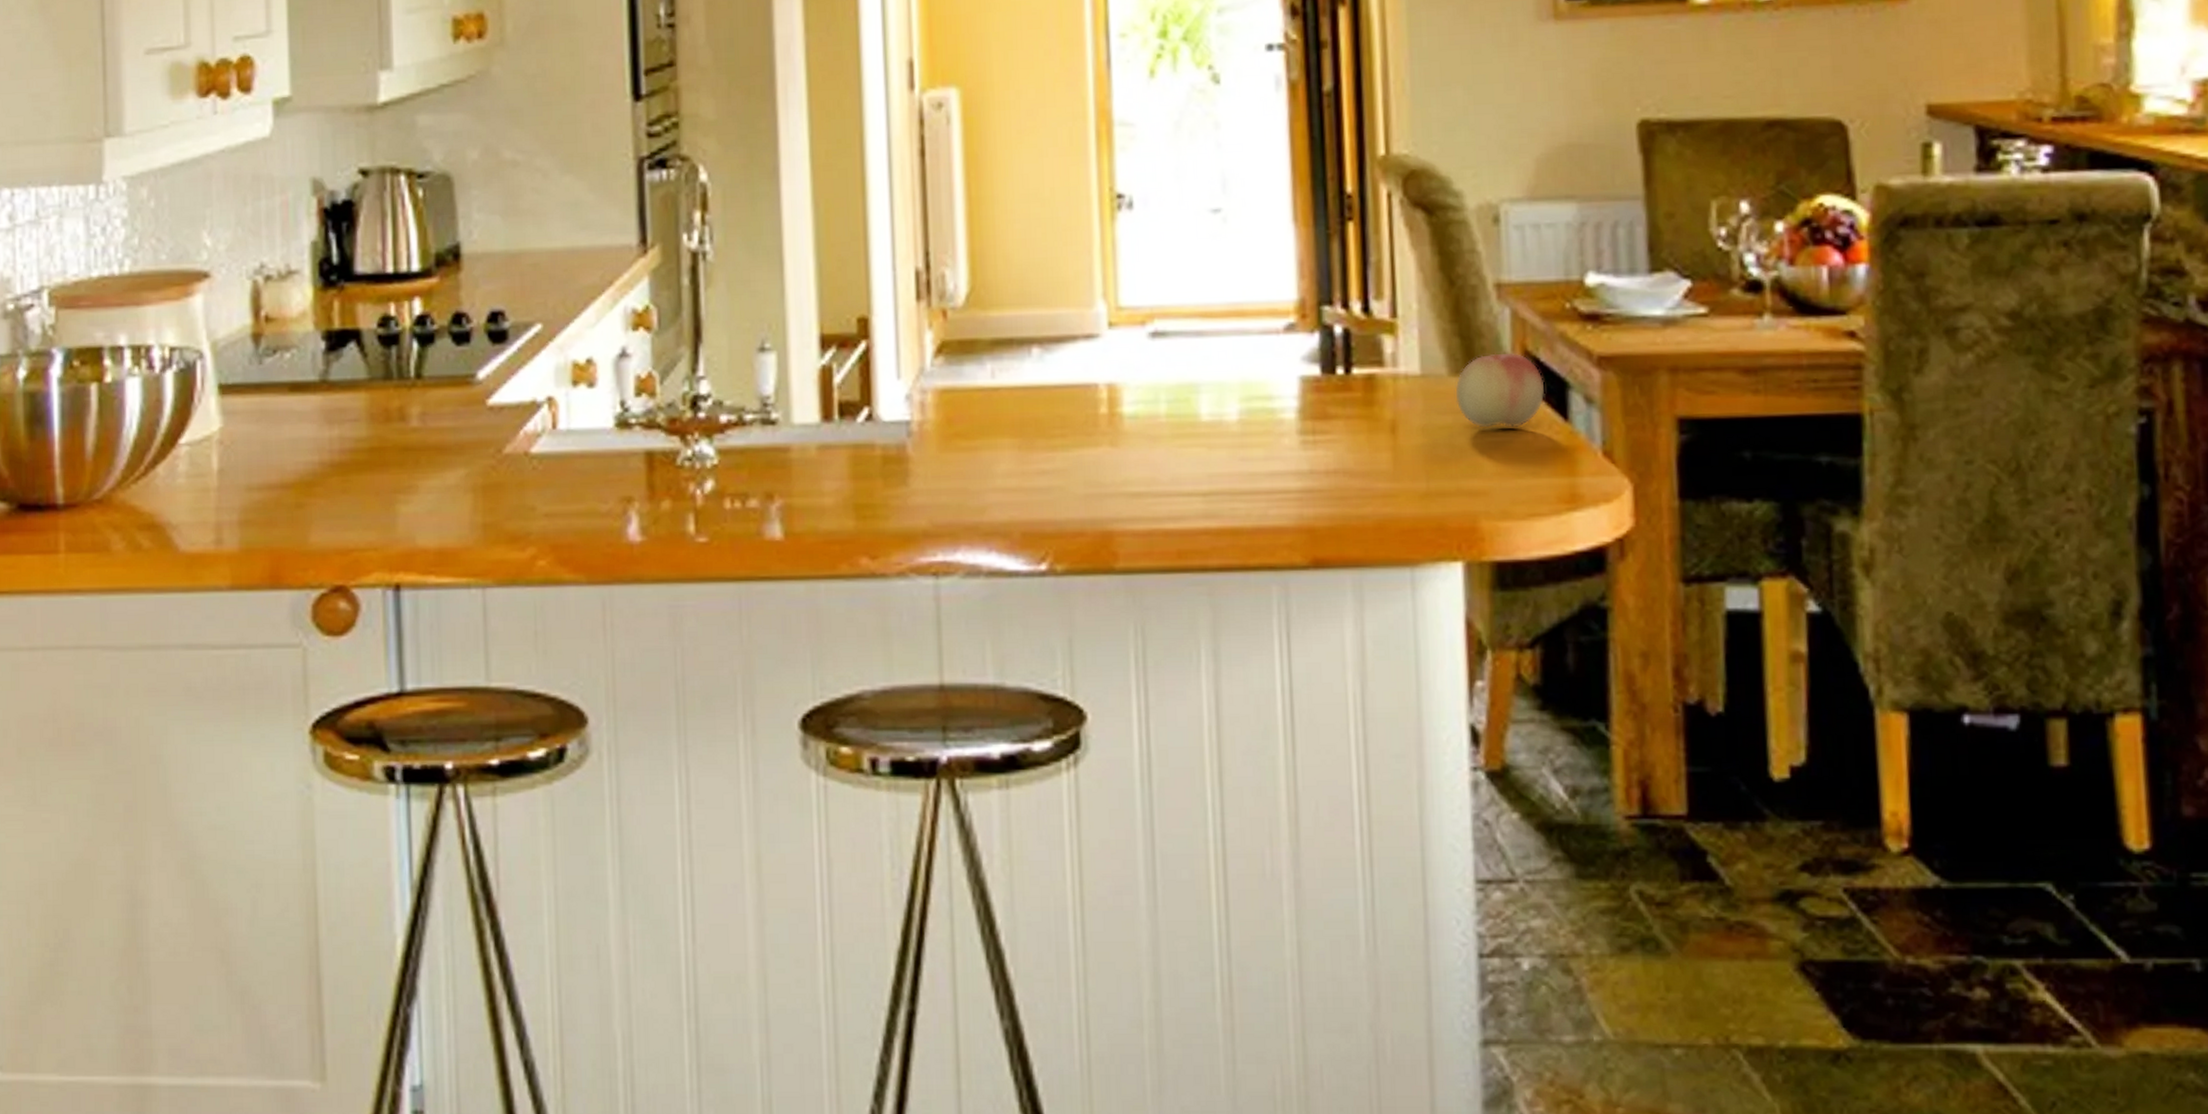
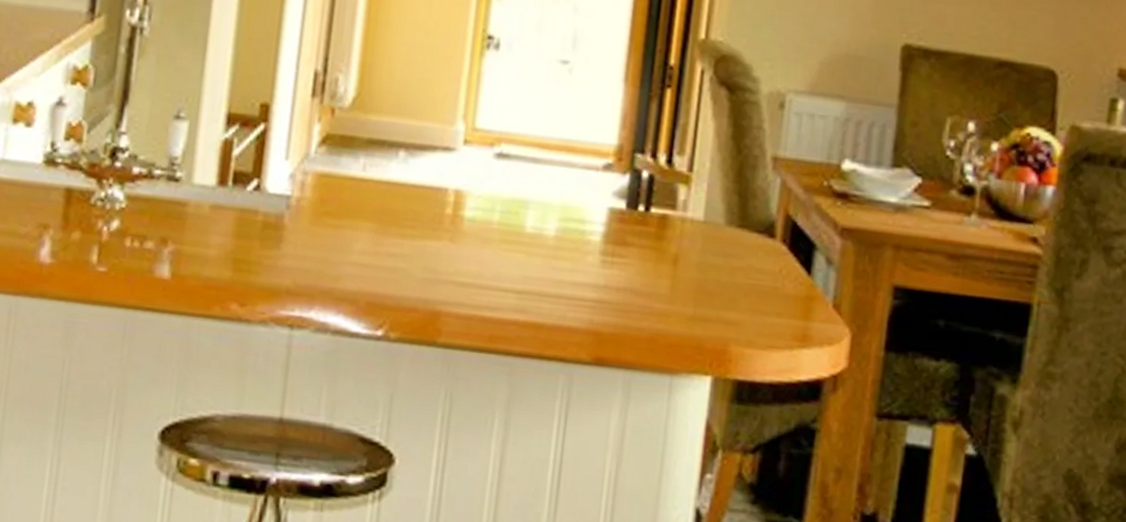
fruit: present [1455,352,1545,428] -> none [727,212,798,275]

